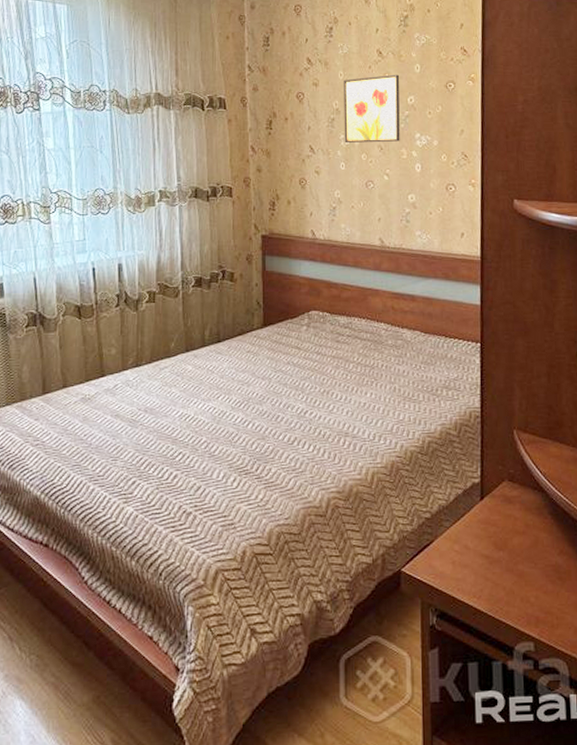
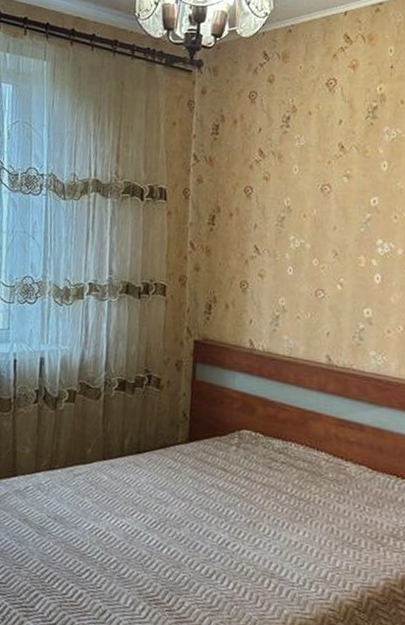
wall art: present [344,74,400,144] -> none [294,171,362,248]

